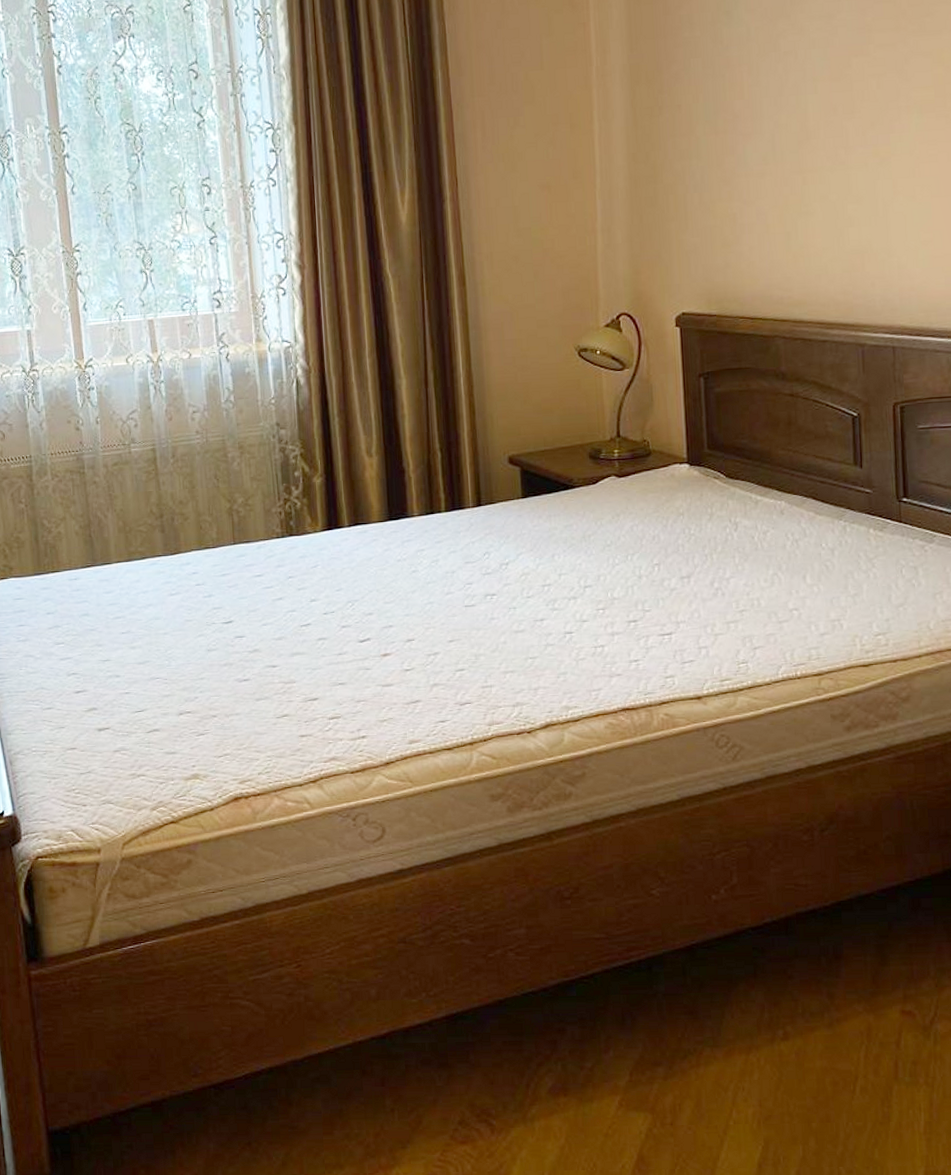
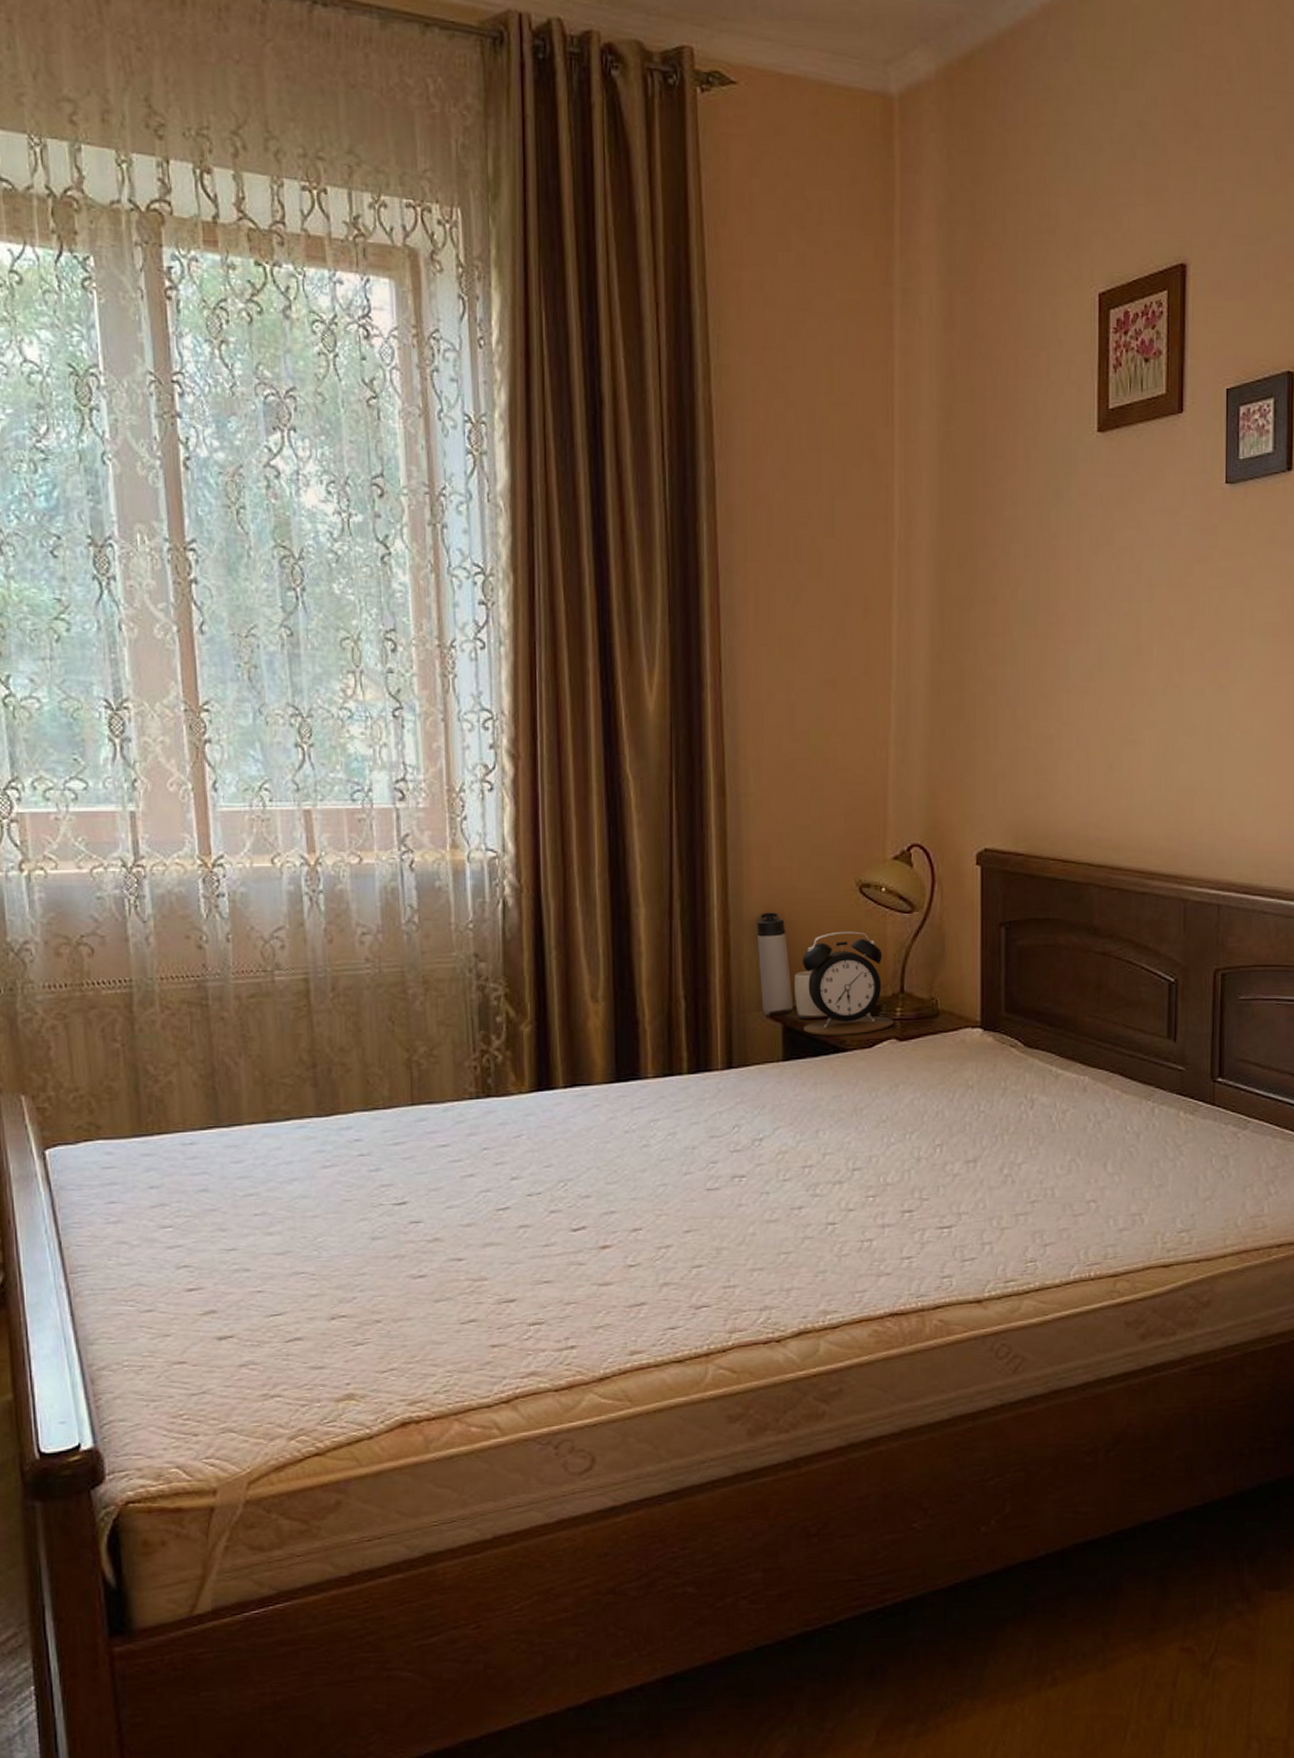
thermos bottle: none [496,376,529,463] -> present [757,912,794,1017]
mug: none [528,422,558,465] -> present [793,970,829,1021]
alarm clock: none [534,388,613,476] -> present [803,931,894,1035]

